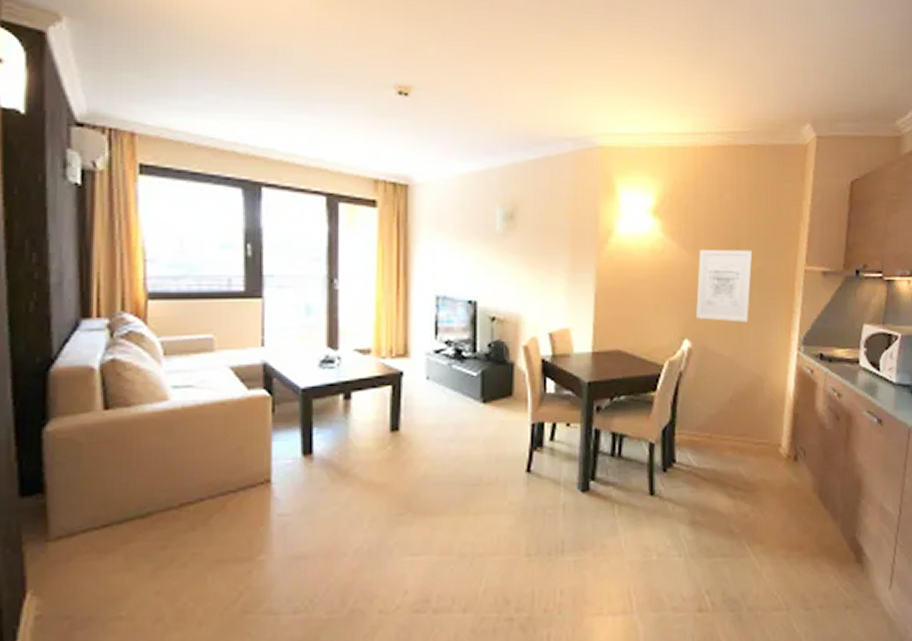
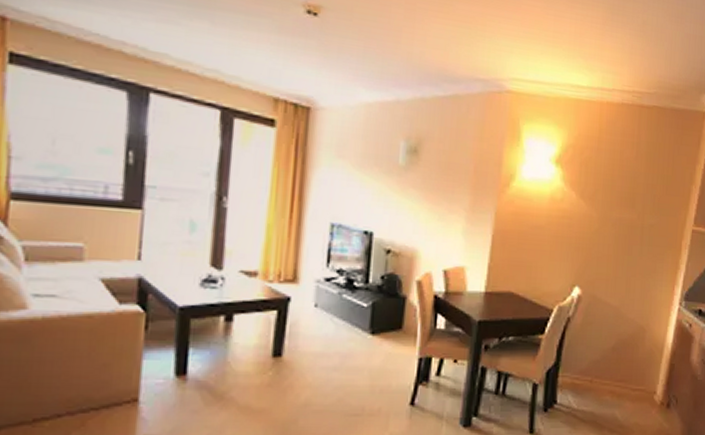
wall art: present [696,250,753,322] -> none [588,202,646,275]

